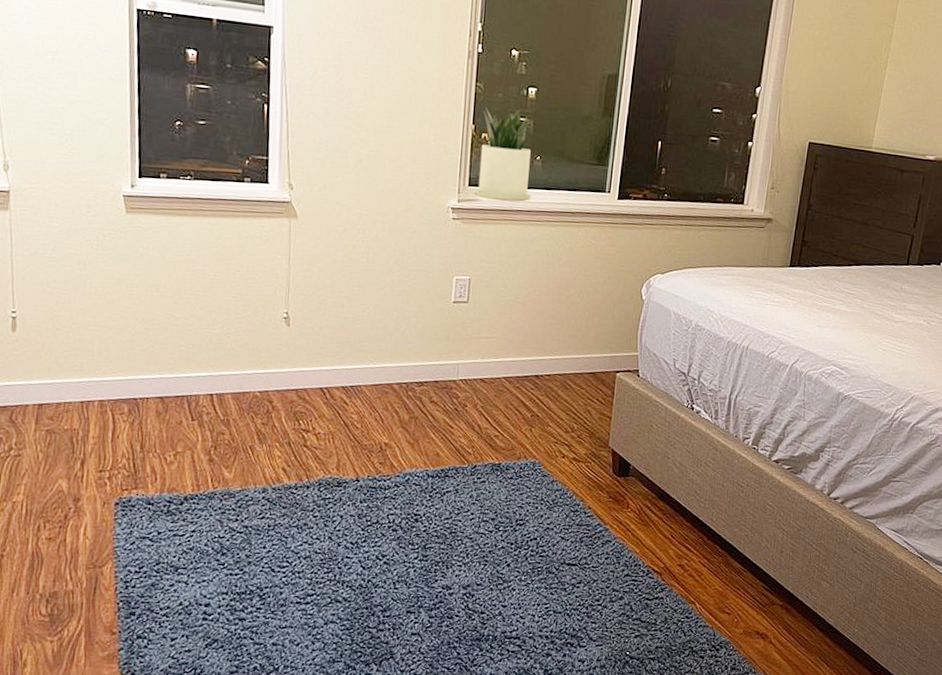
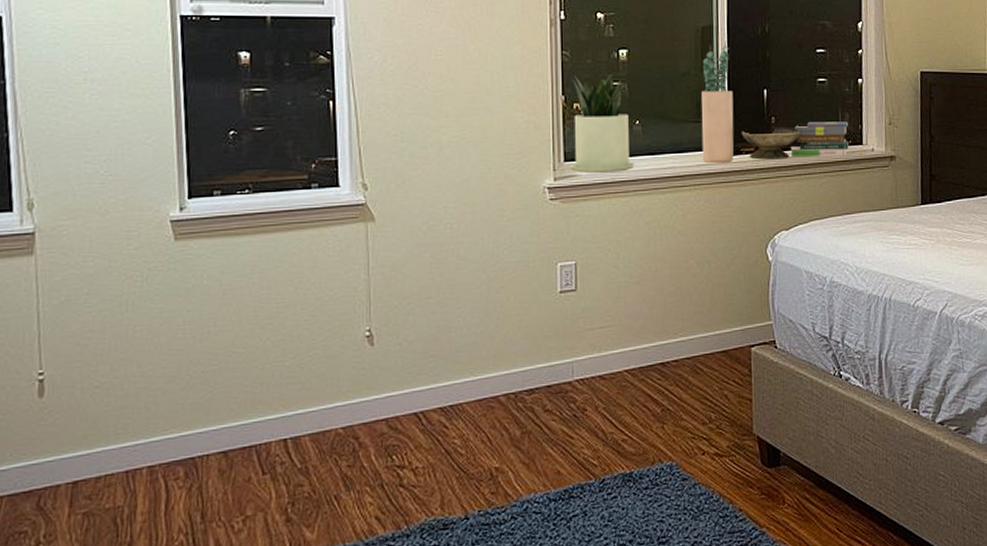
vase: none [594,90,631,206] -> present [701,40,734,164]
decorative bowl: none [632,176,687,209] -> present [741,126,800,160]
books: none [675,177,733,213] -> present [790,121,849,158]

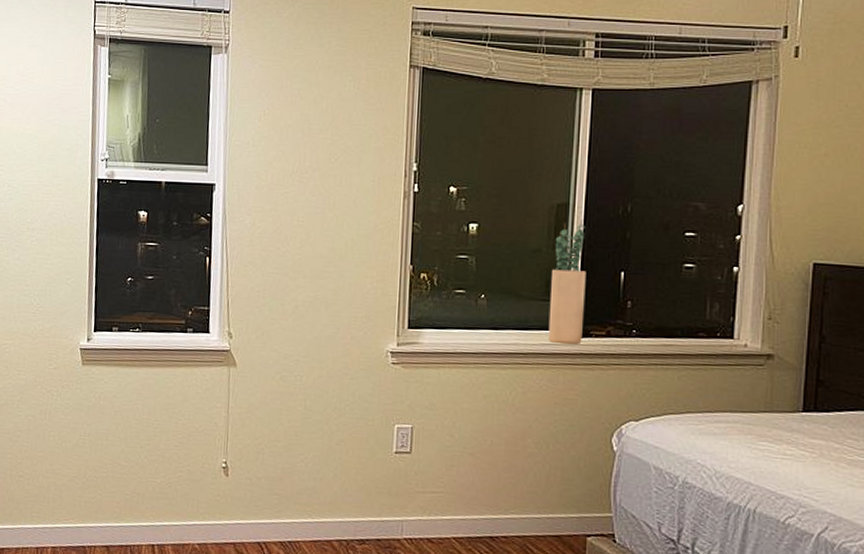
planter: present [569,74,635,174] -> none [412,246,478,344]
decorative bowl: present [741,126,800,160] -> none [592,311,659,347]
books: present [790,121,849,158] -> none [646,309,717,350]

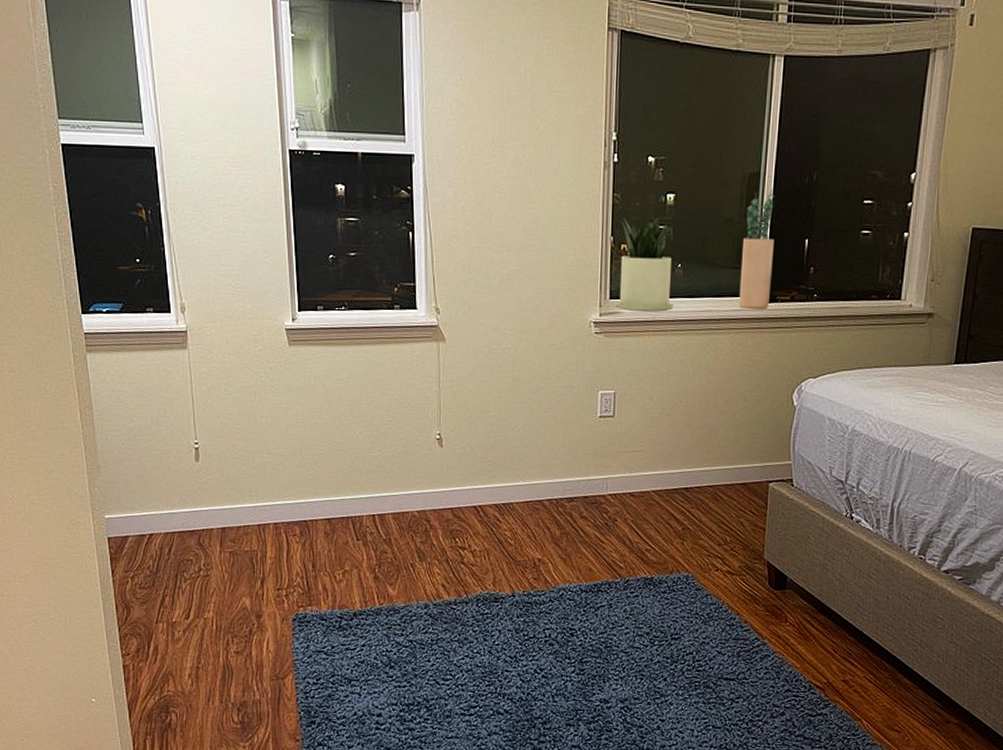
planter: none [412,246,478,344] -> present [614,217,675,313]

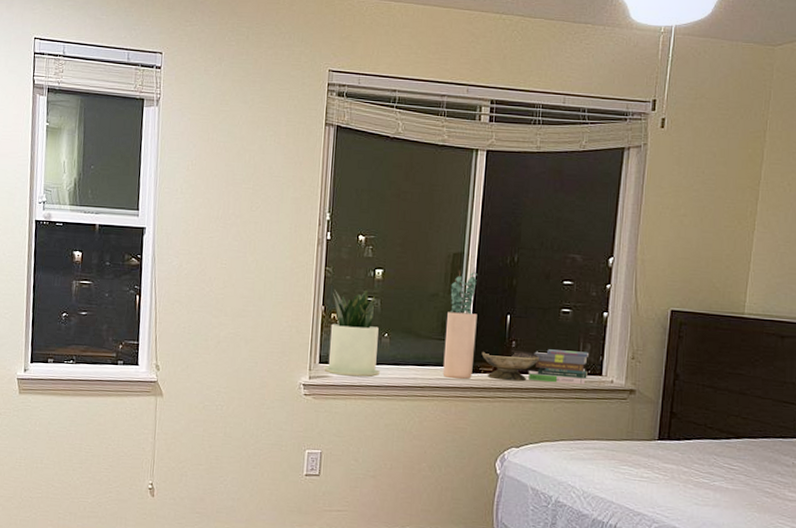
decorative bowl: none [779,277,838,310] -> present [481,350,539,382]
books: none [825,274,888,311] -> present [527,349,589,385]

